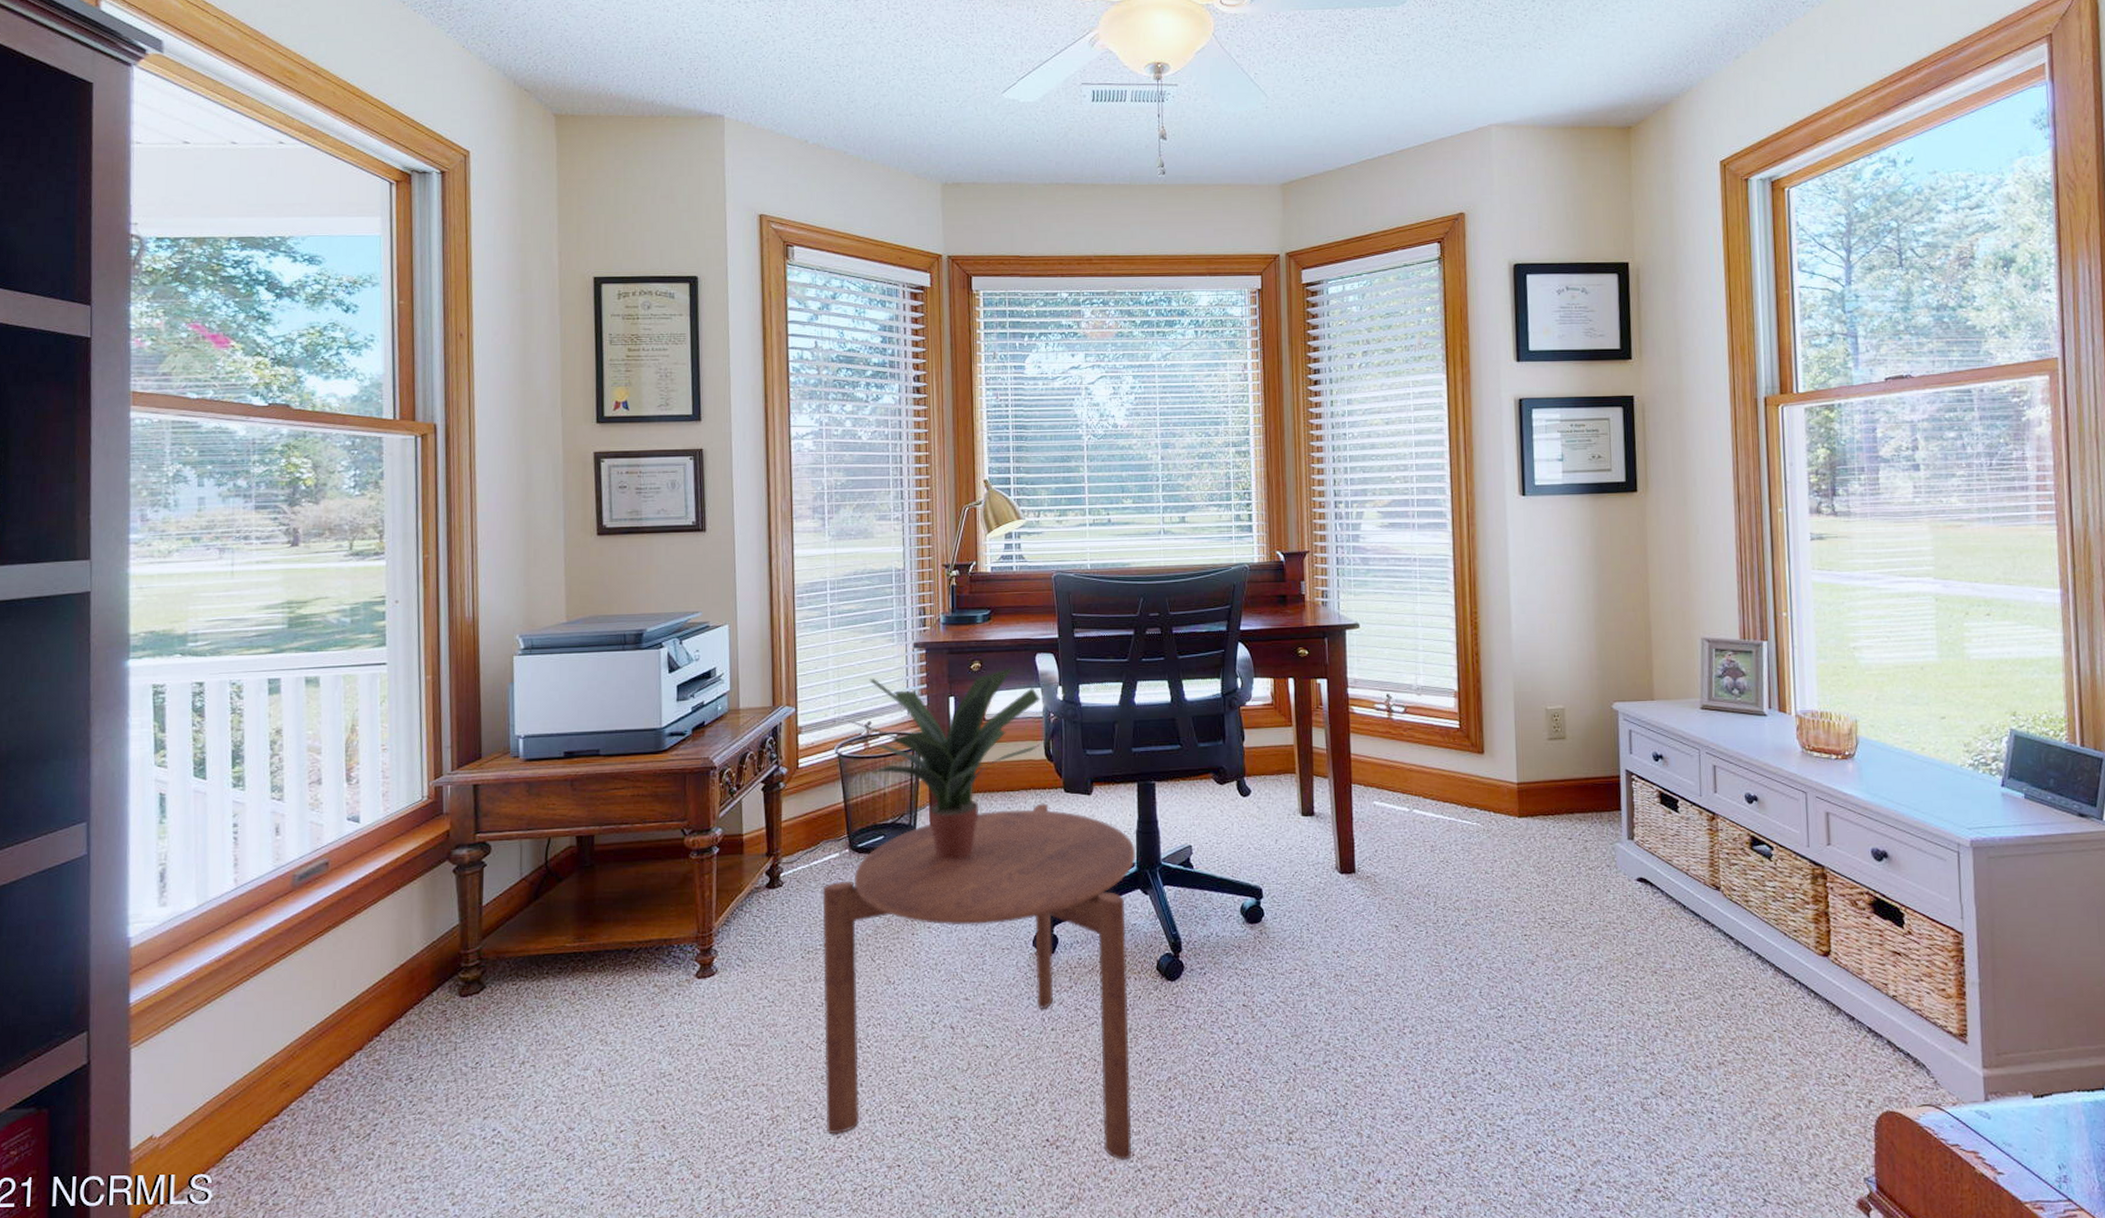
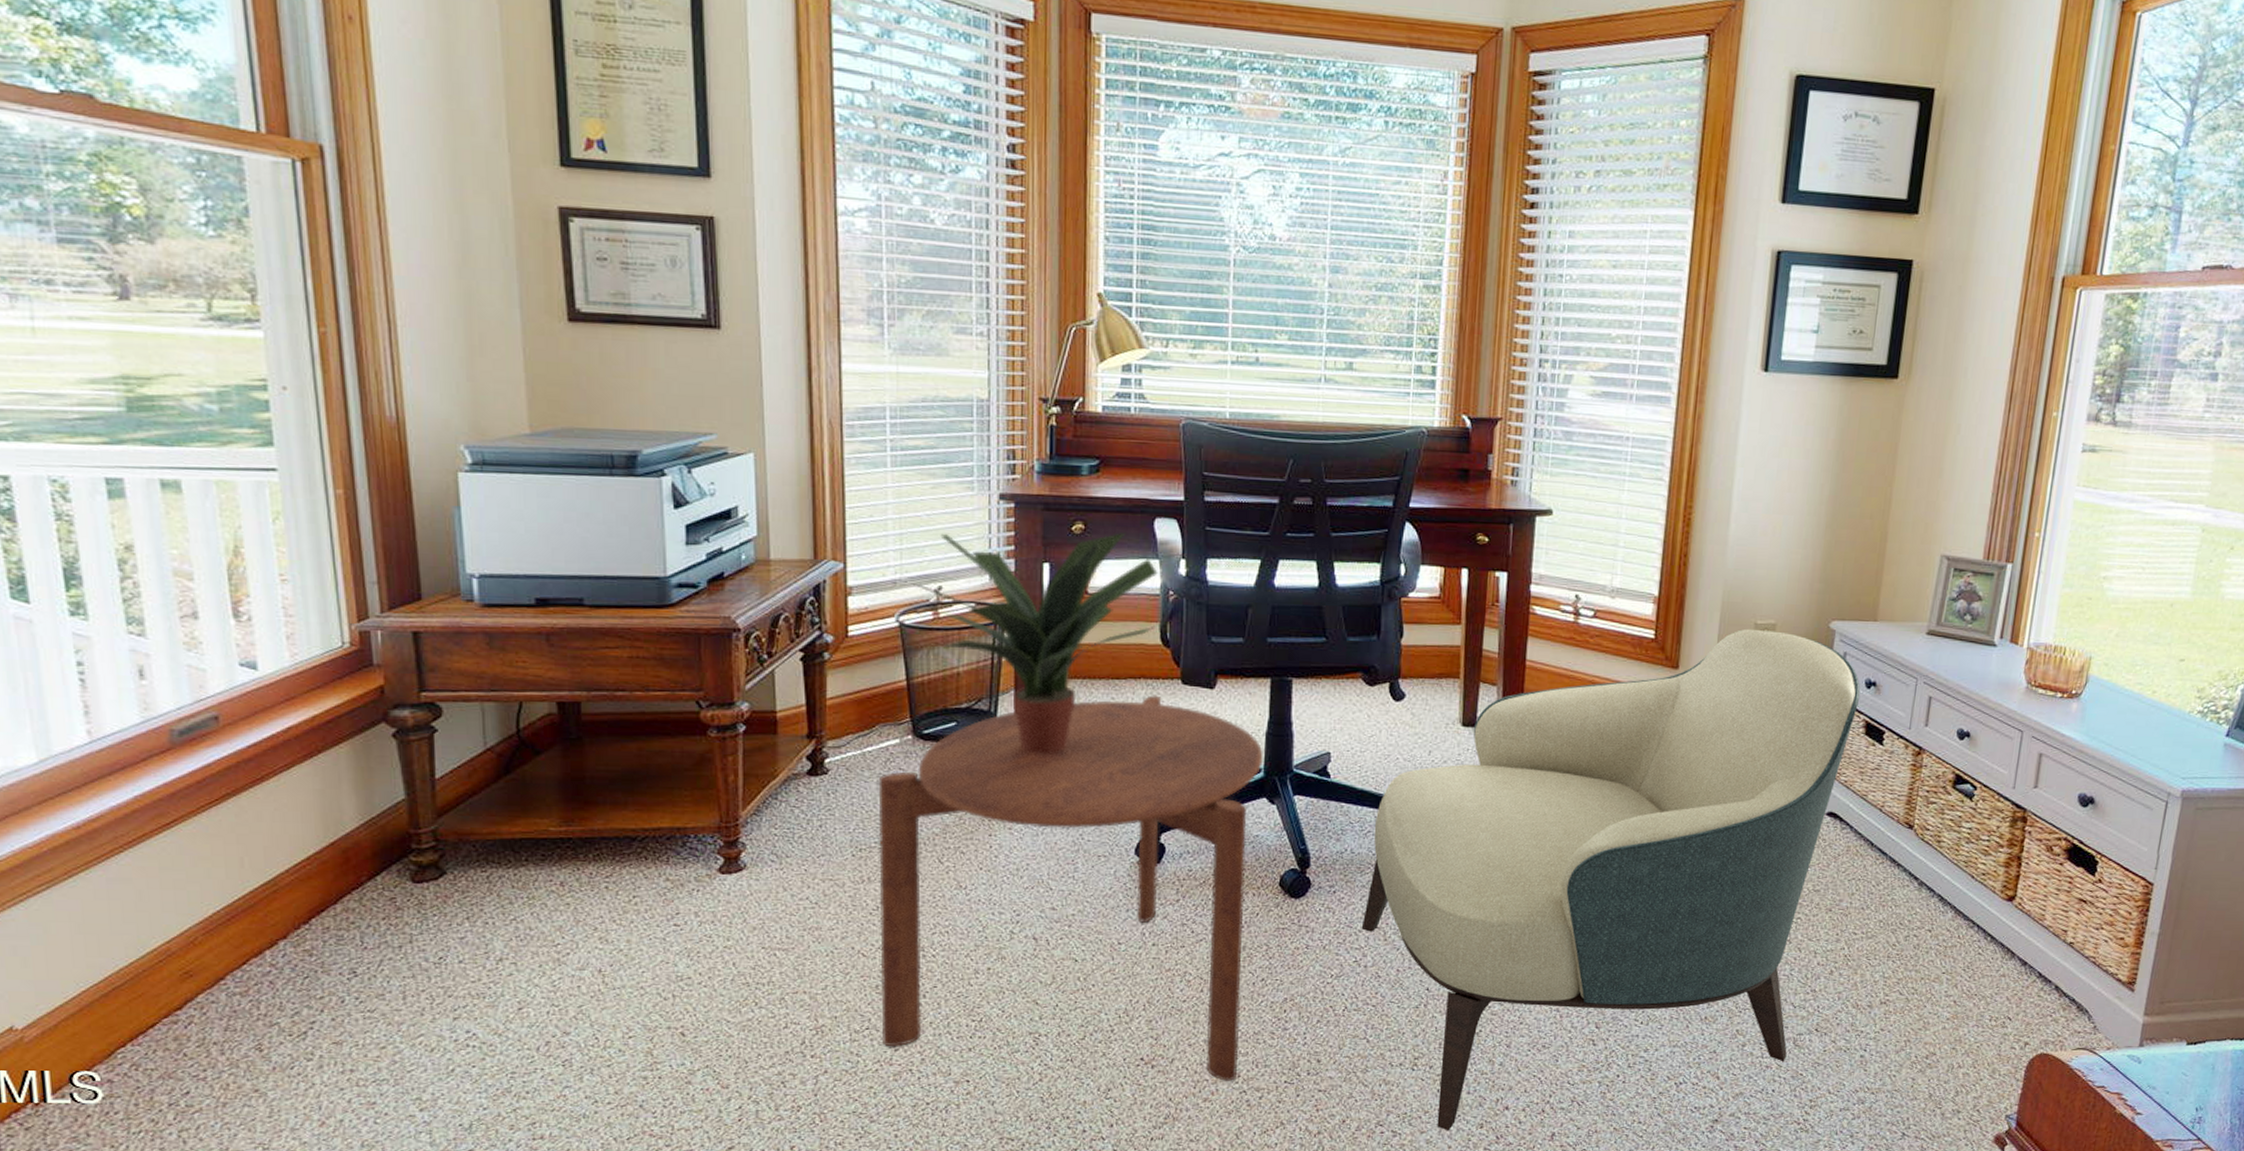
armchair: none [1231,714,1651,1207] -> present [1361,628,1861,1131]

